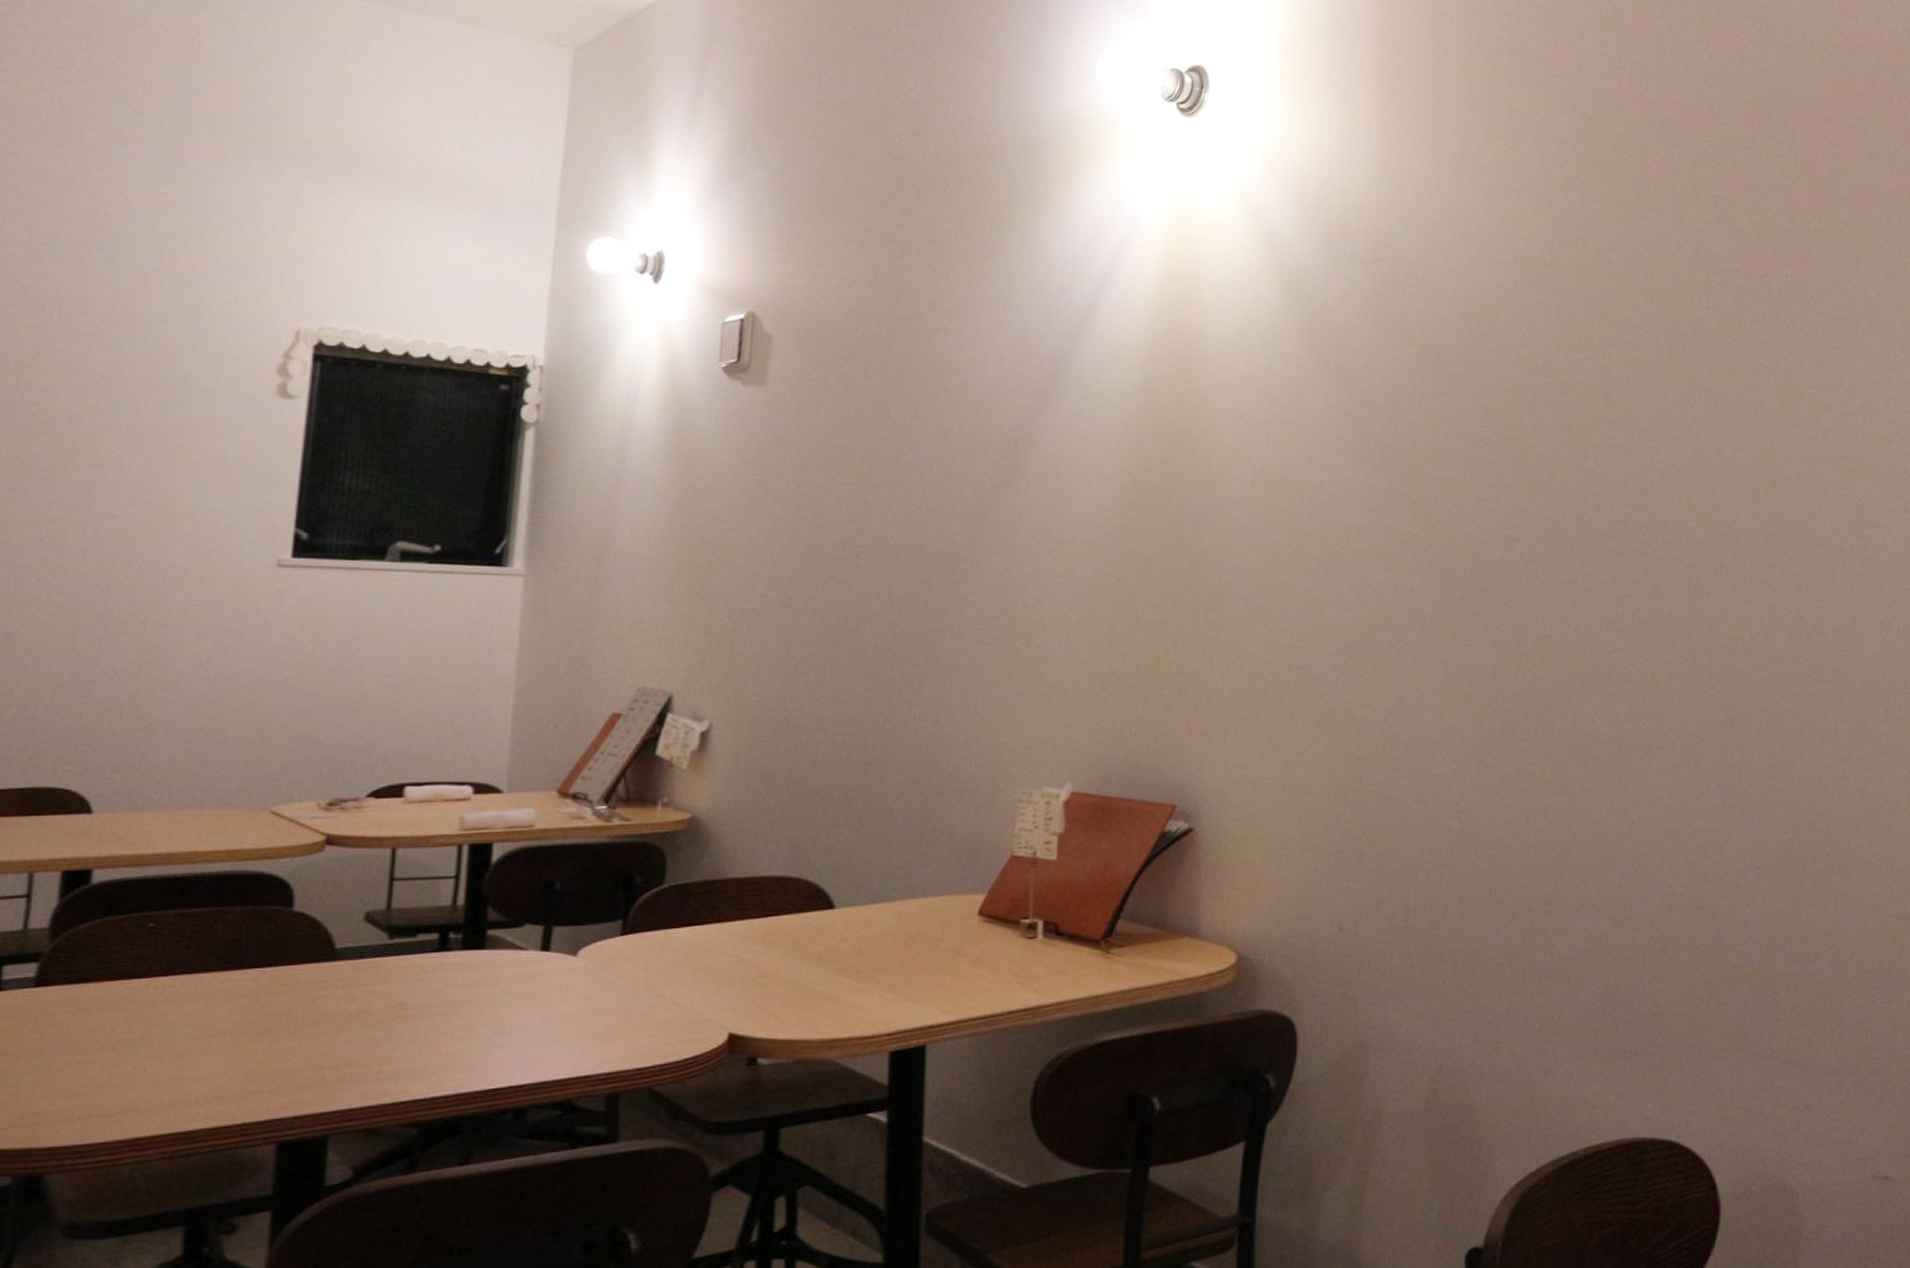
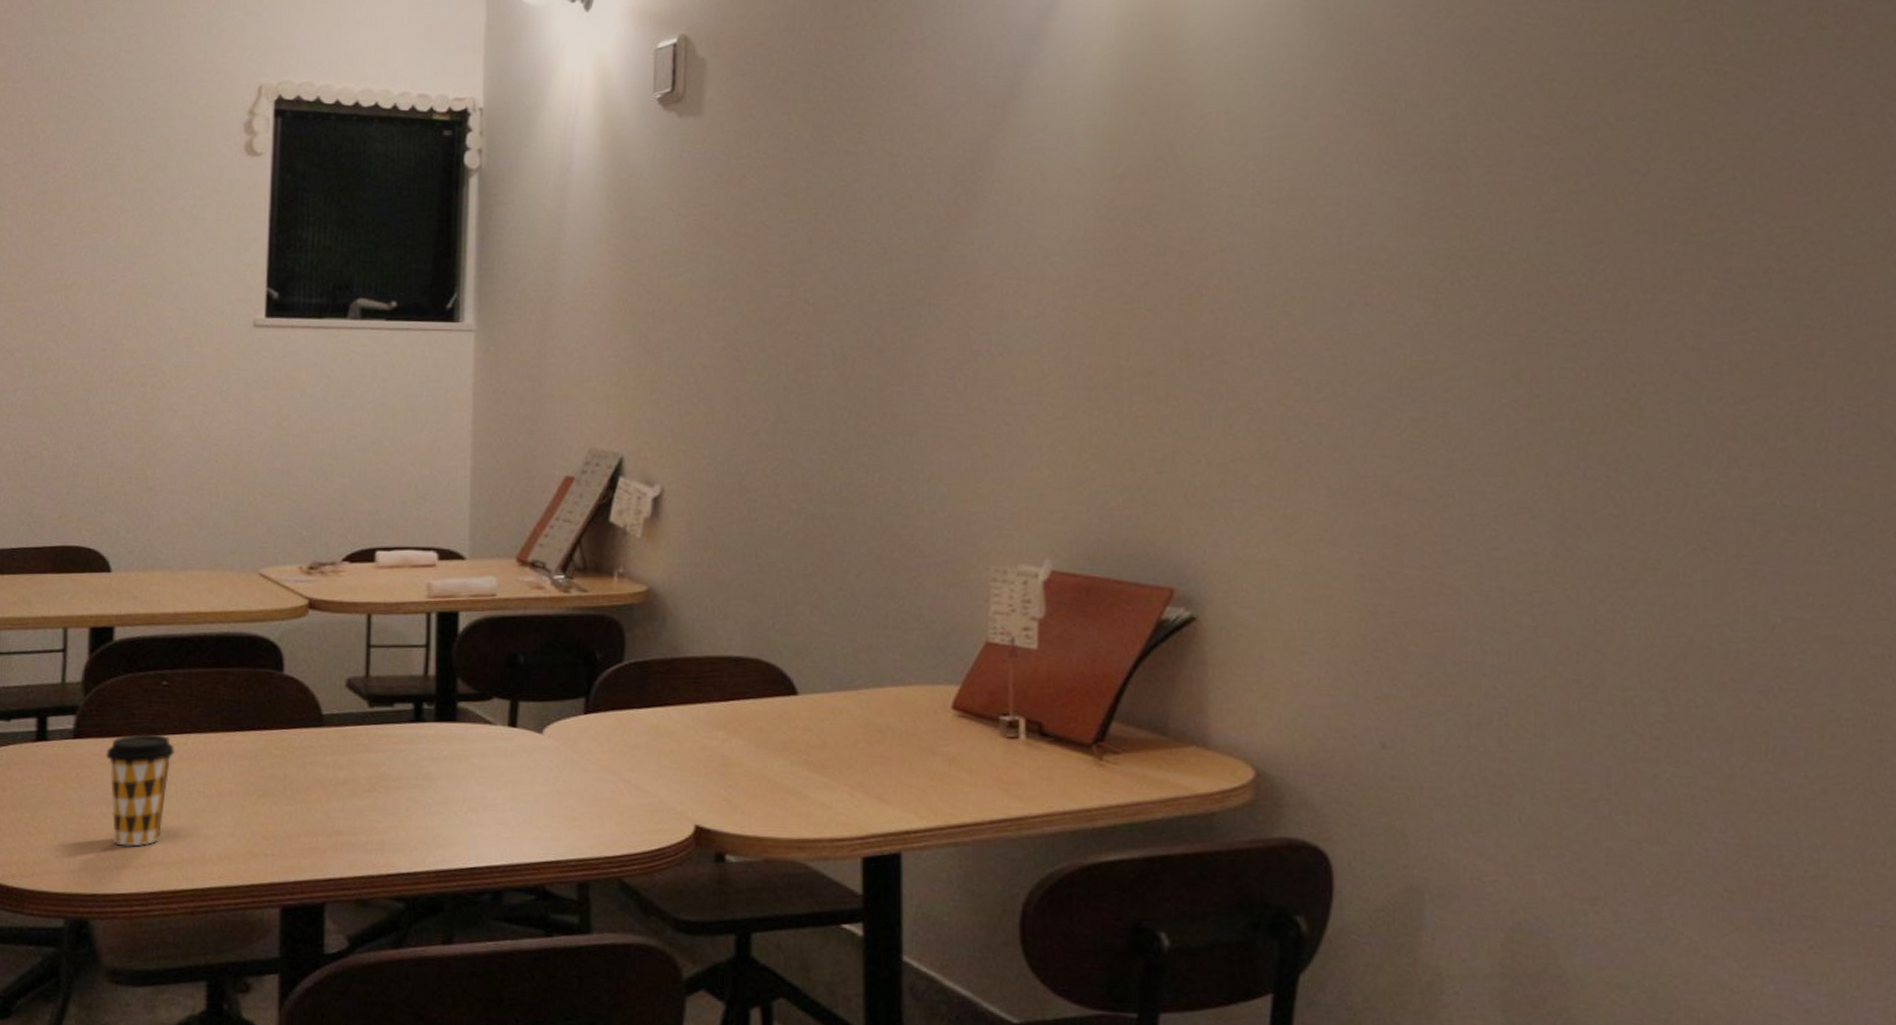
coffee cup: none [73,977,159,1095] -> present [105,733,174,847]

